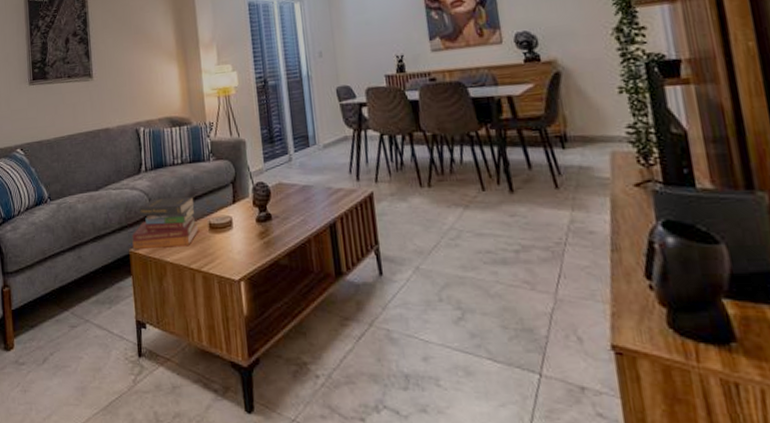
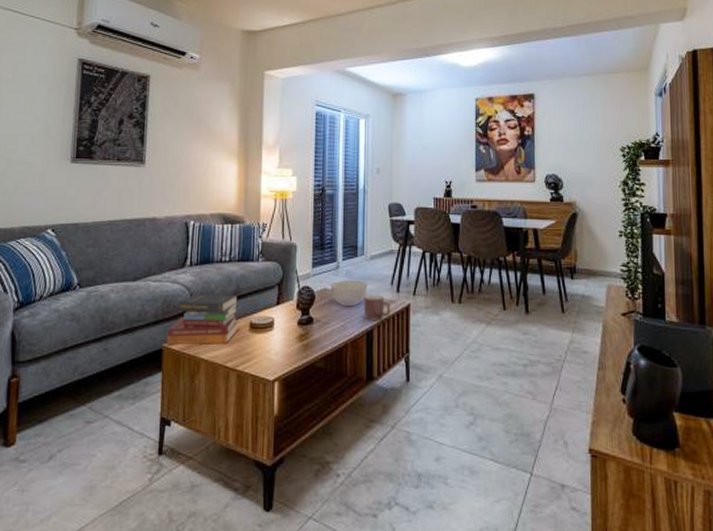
bowl: none [285,171,325,200] -> present [330,280,368,307]
mug: none [321,184,352,213] -> present [363,294,390,321]

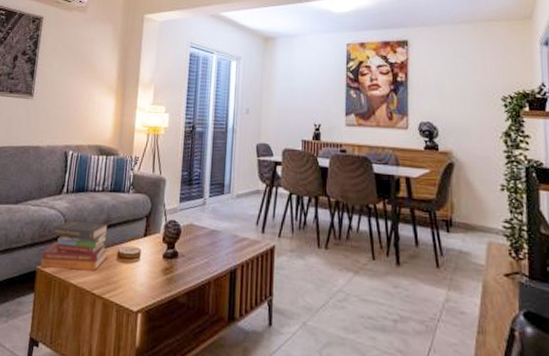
bowl: present [330,280,368,307] -> none [196,217,233,244]
mug: present [363,294,390,321] -> none [227,232,255,260]

